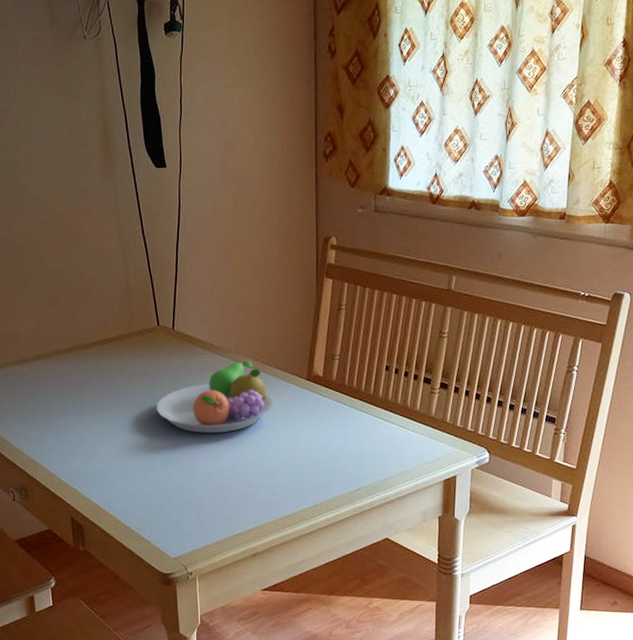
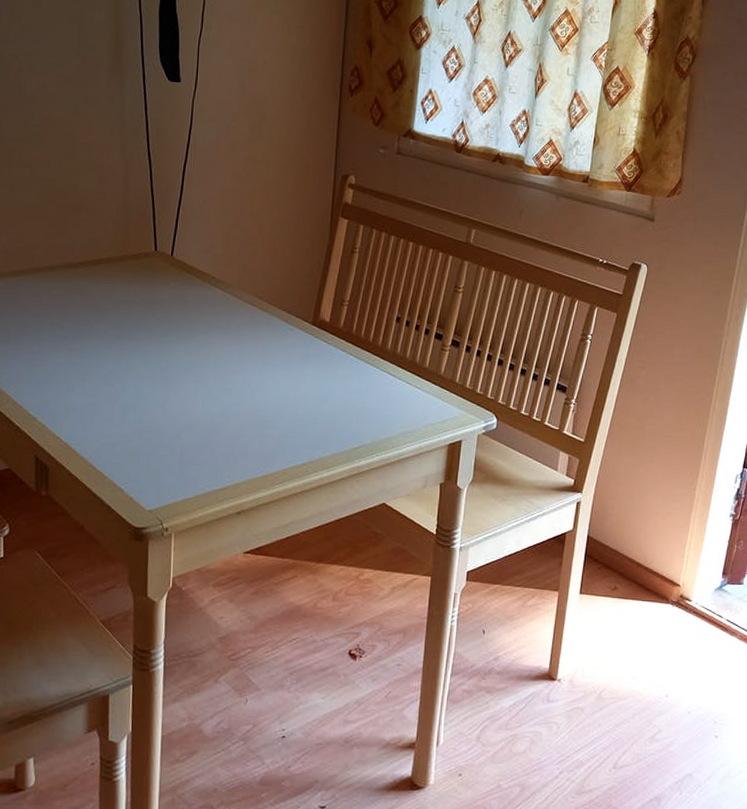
fruit bowl: present [156,360,273,434] -> none [144,297,274,375]

